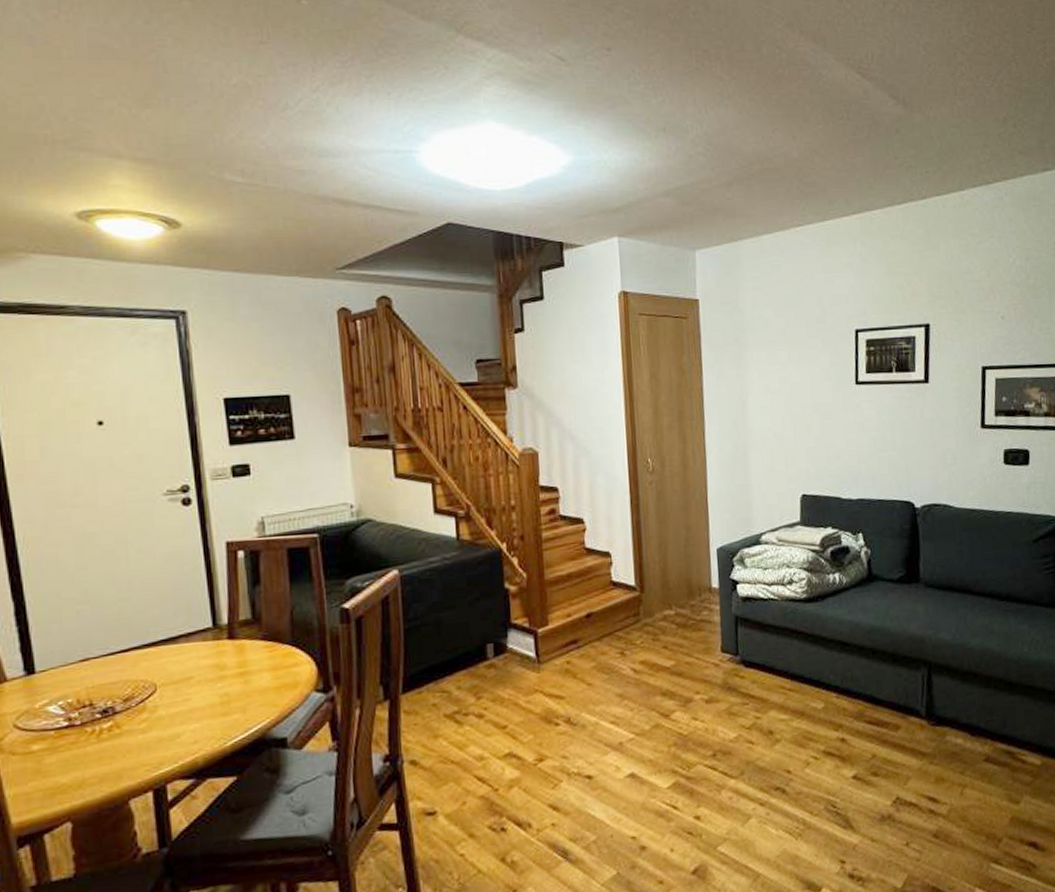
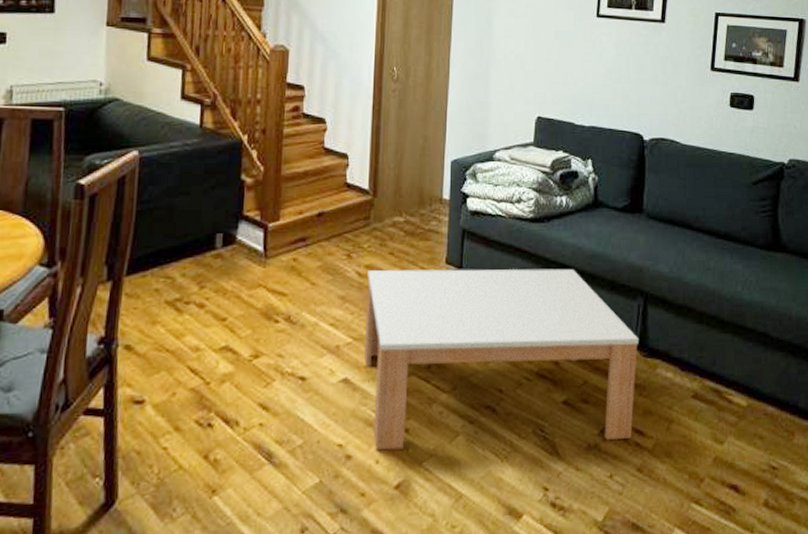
coffee table: none [643,645,926,840] -> present [363,268,639,451]

